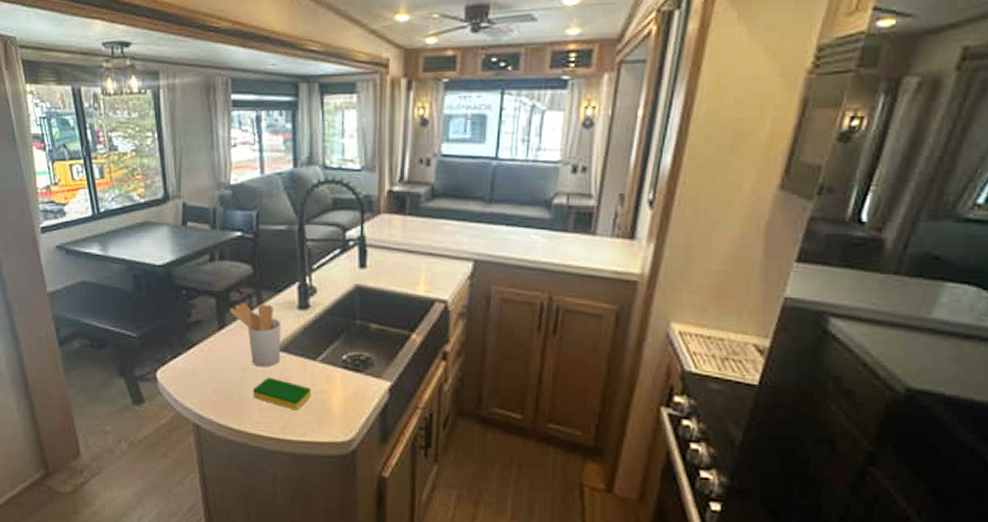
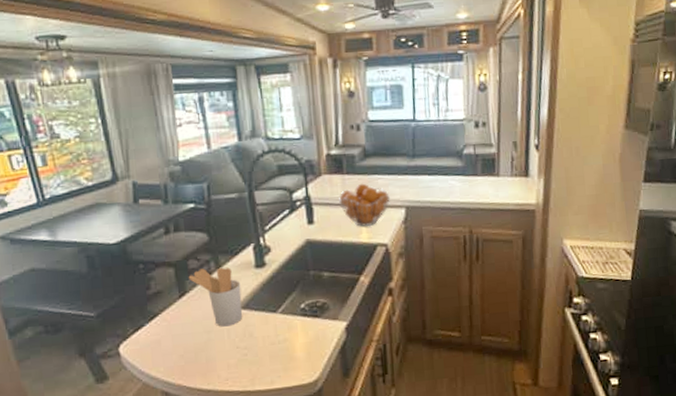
dish sponge: present [253,377,312,411] -> none [219,334,276,362]
fruit basket: none [397,227,458,278] -> present [339,183,391,227]

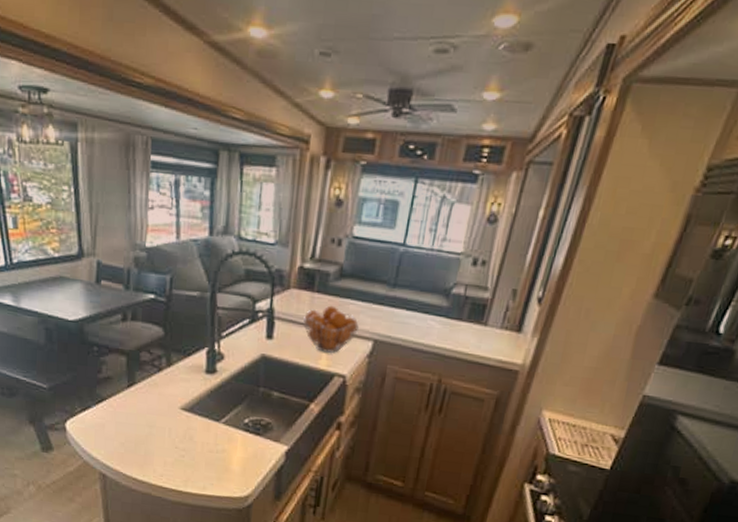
utensil holder: present [188,267,243,327] -> none [139,363,189,425]

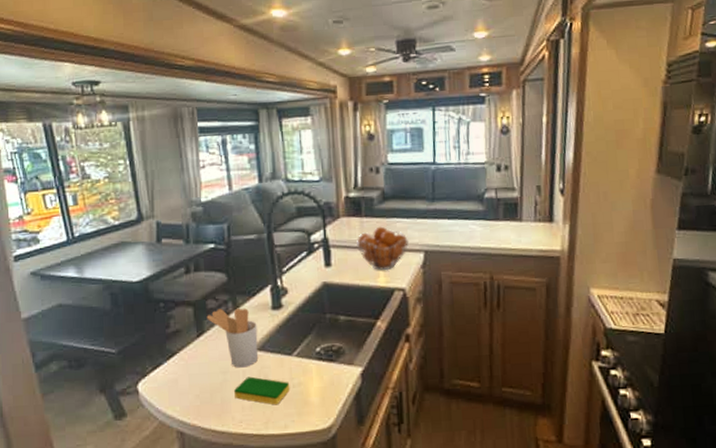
utensil holder: none [139,363,189,425] -> present [206,308,259,368]
dish sponge: none [158,434,214,467] -> present [234,376,290,405]

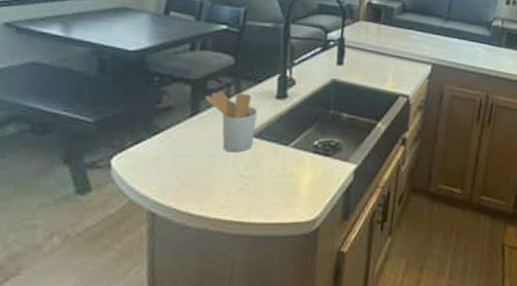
dish sponge: present [234,376,290,405] -> none [220,162,281,194]
fruit basket: present [357,226,410,270] -> none [371,35,420,76]

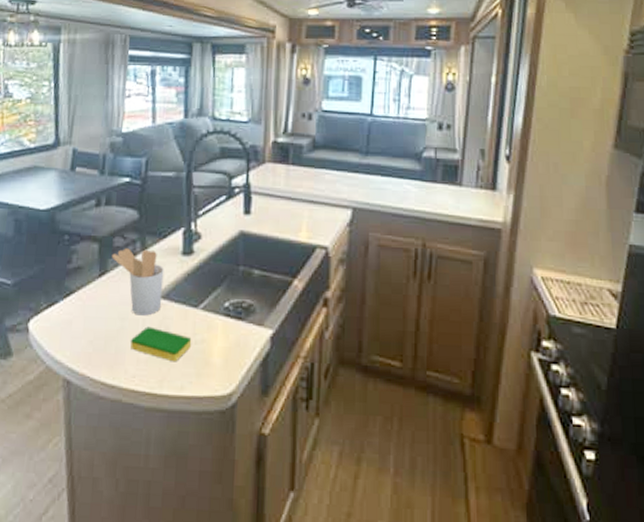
dish sponge: none [220,162,281,194] -> present [130,326,192,362]

